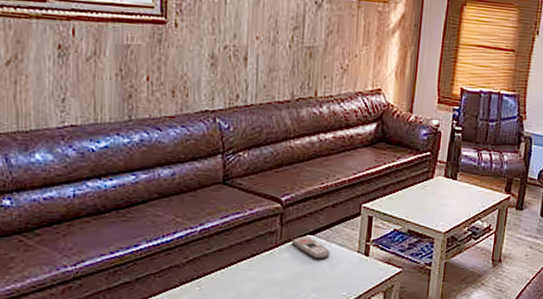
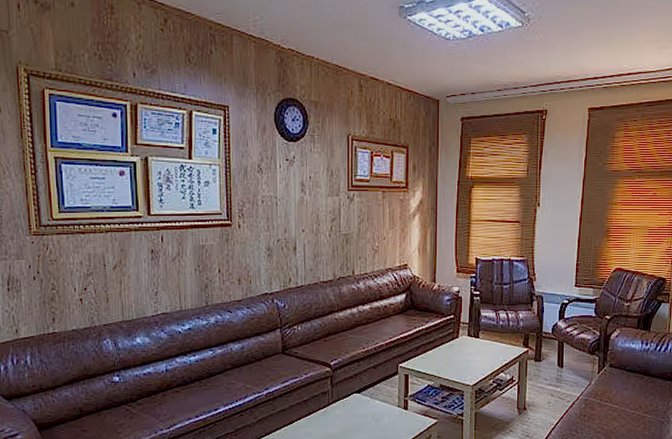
remote control: present [291,236,330,259] -> none [341,395,374,414]

